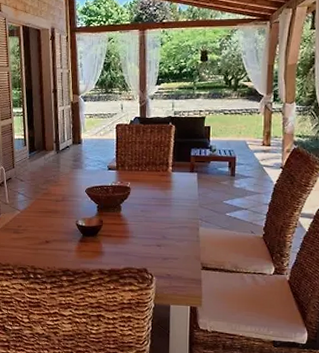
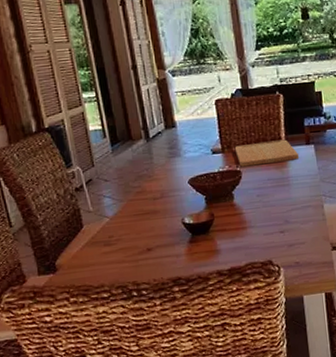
cutting board: none [127,165,183,185] -> present [234,139,300,167]

